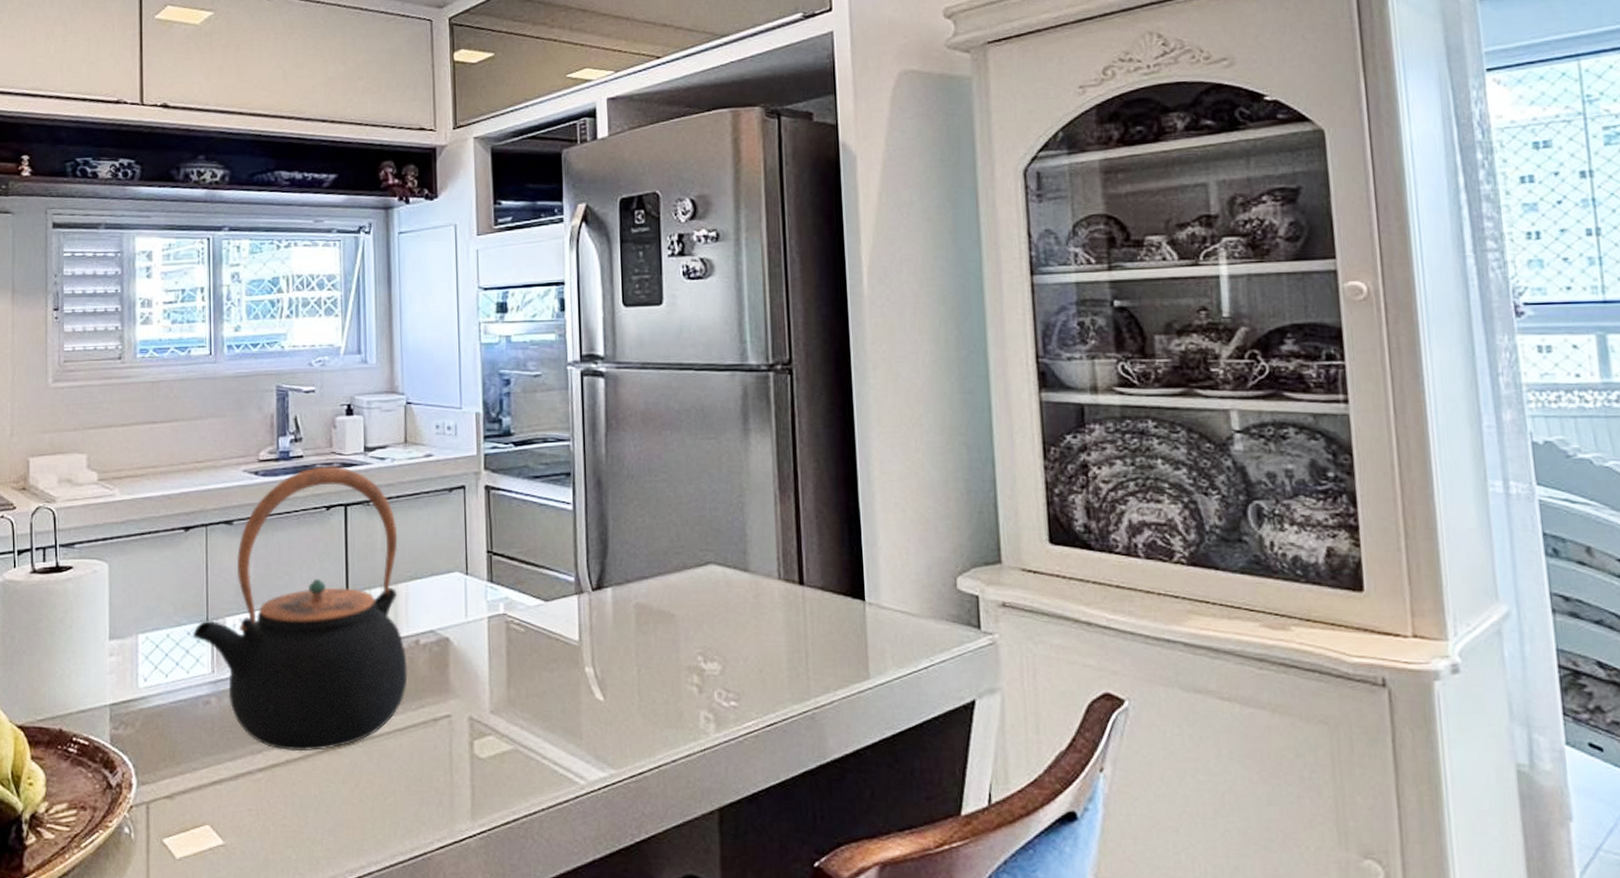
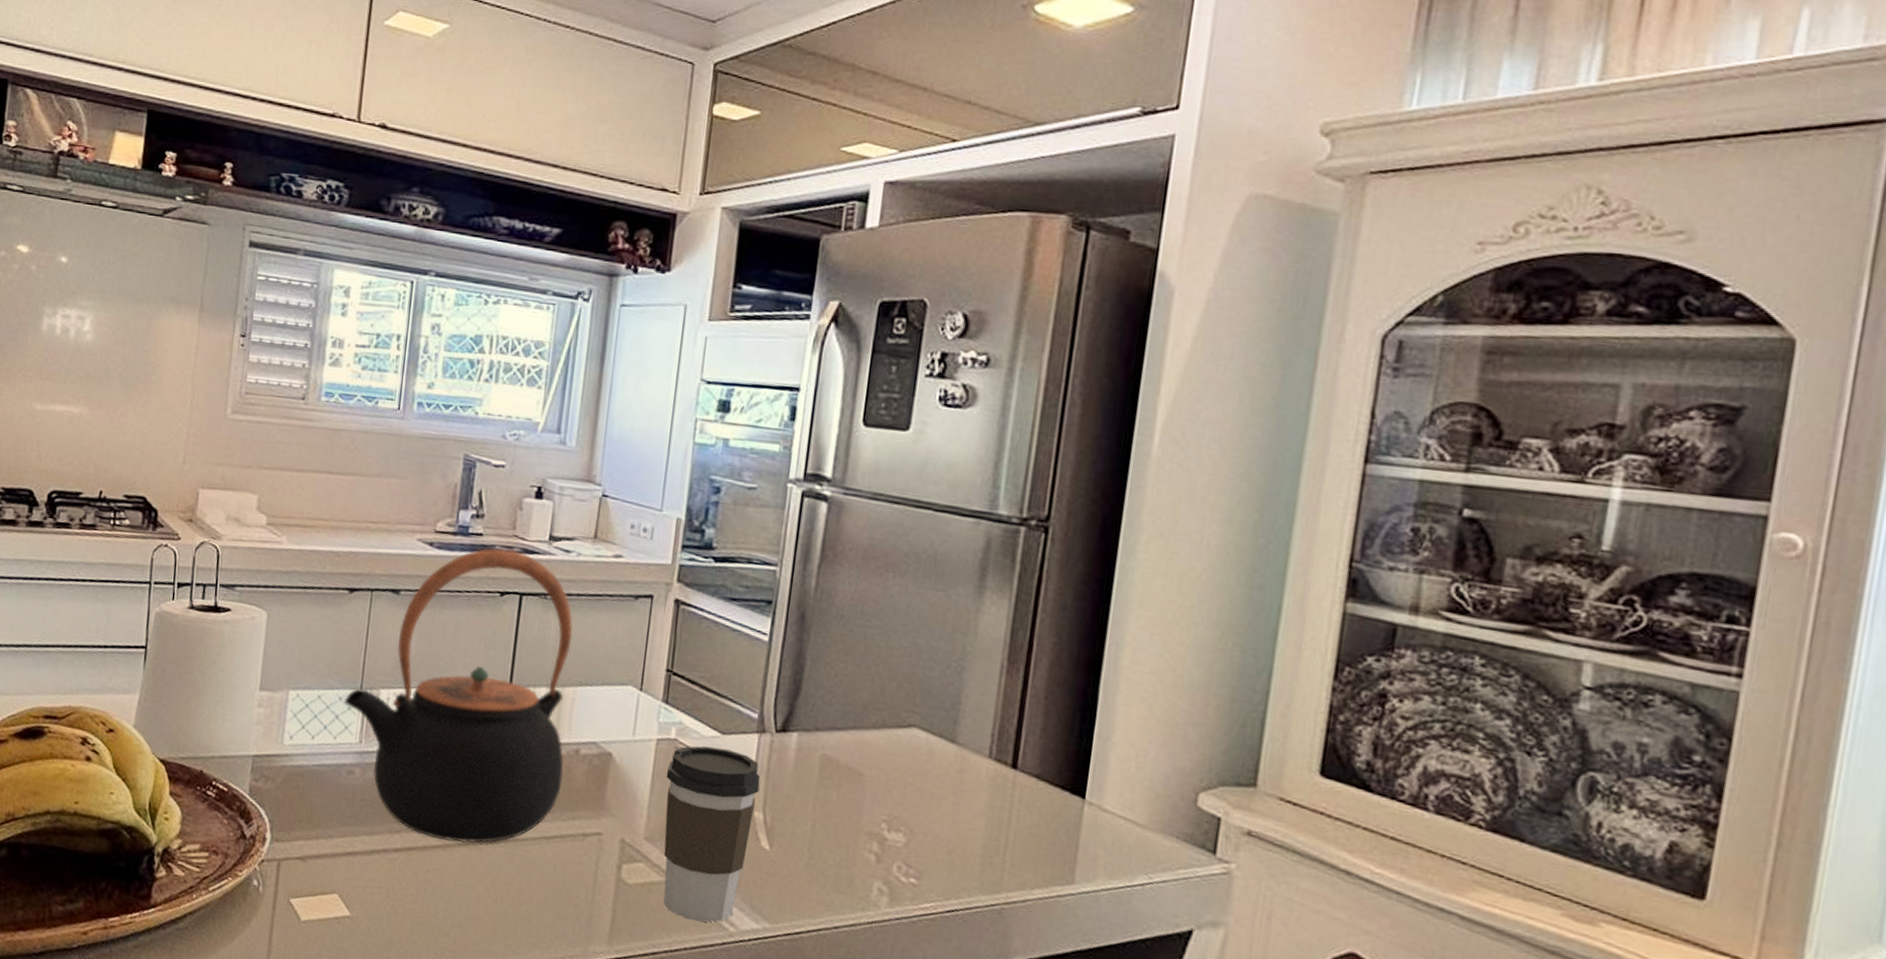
coffee cup: none [501,615,586,781] -> present [663,745,761,923]

